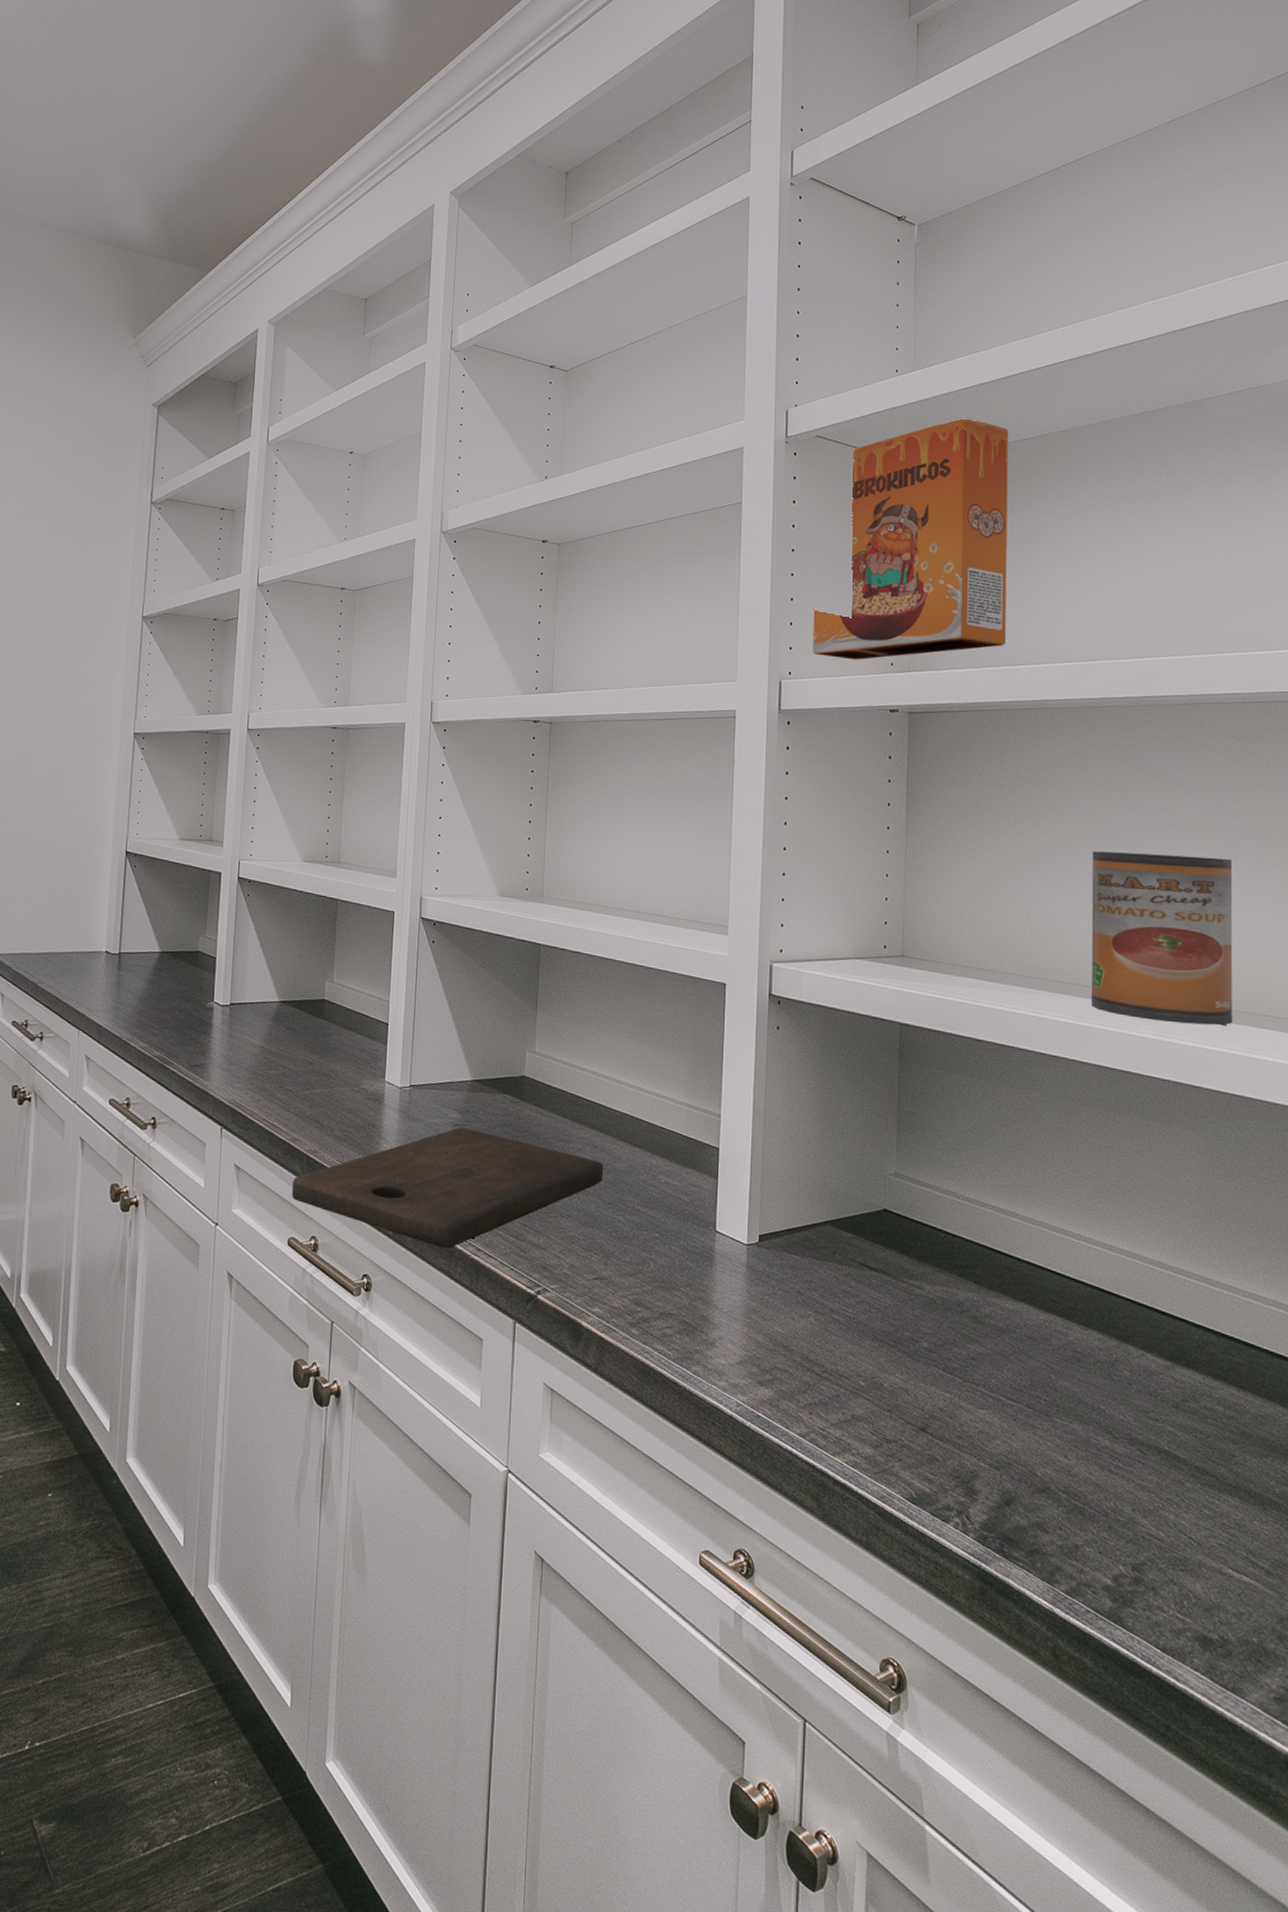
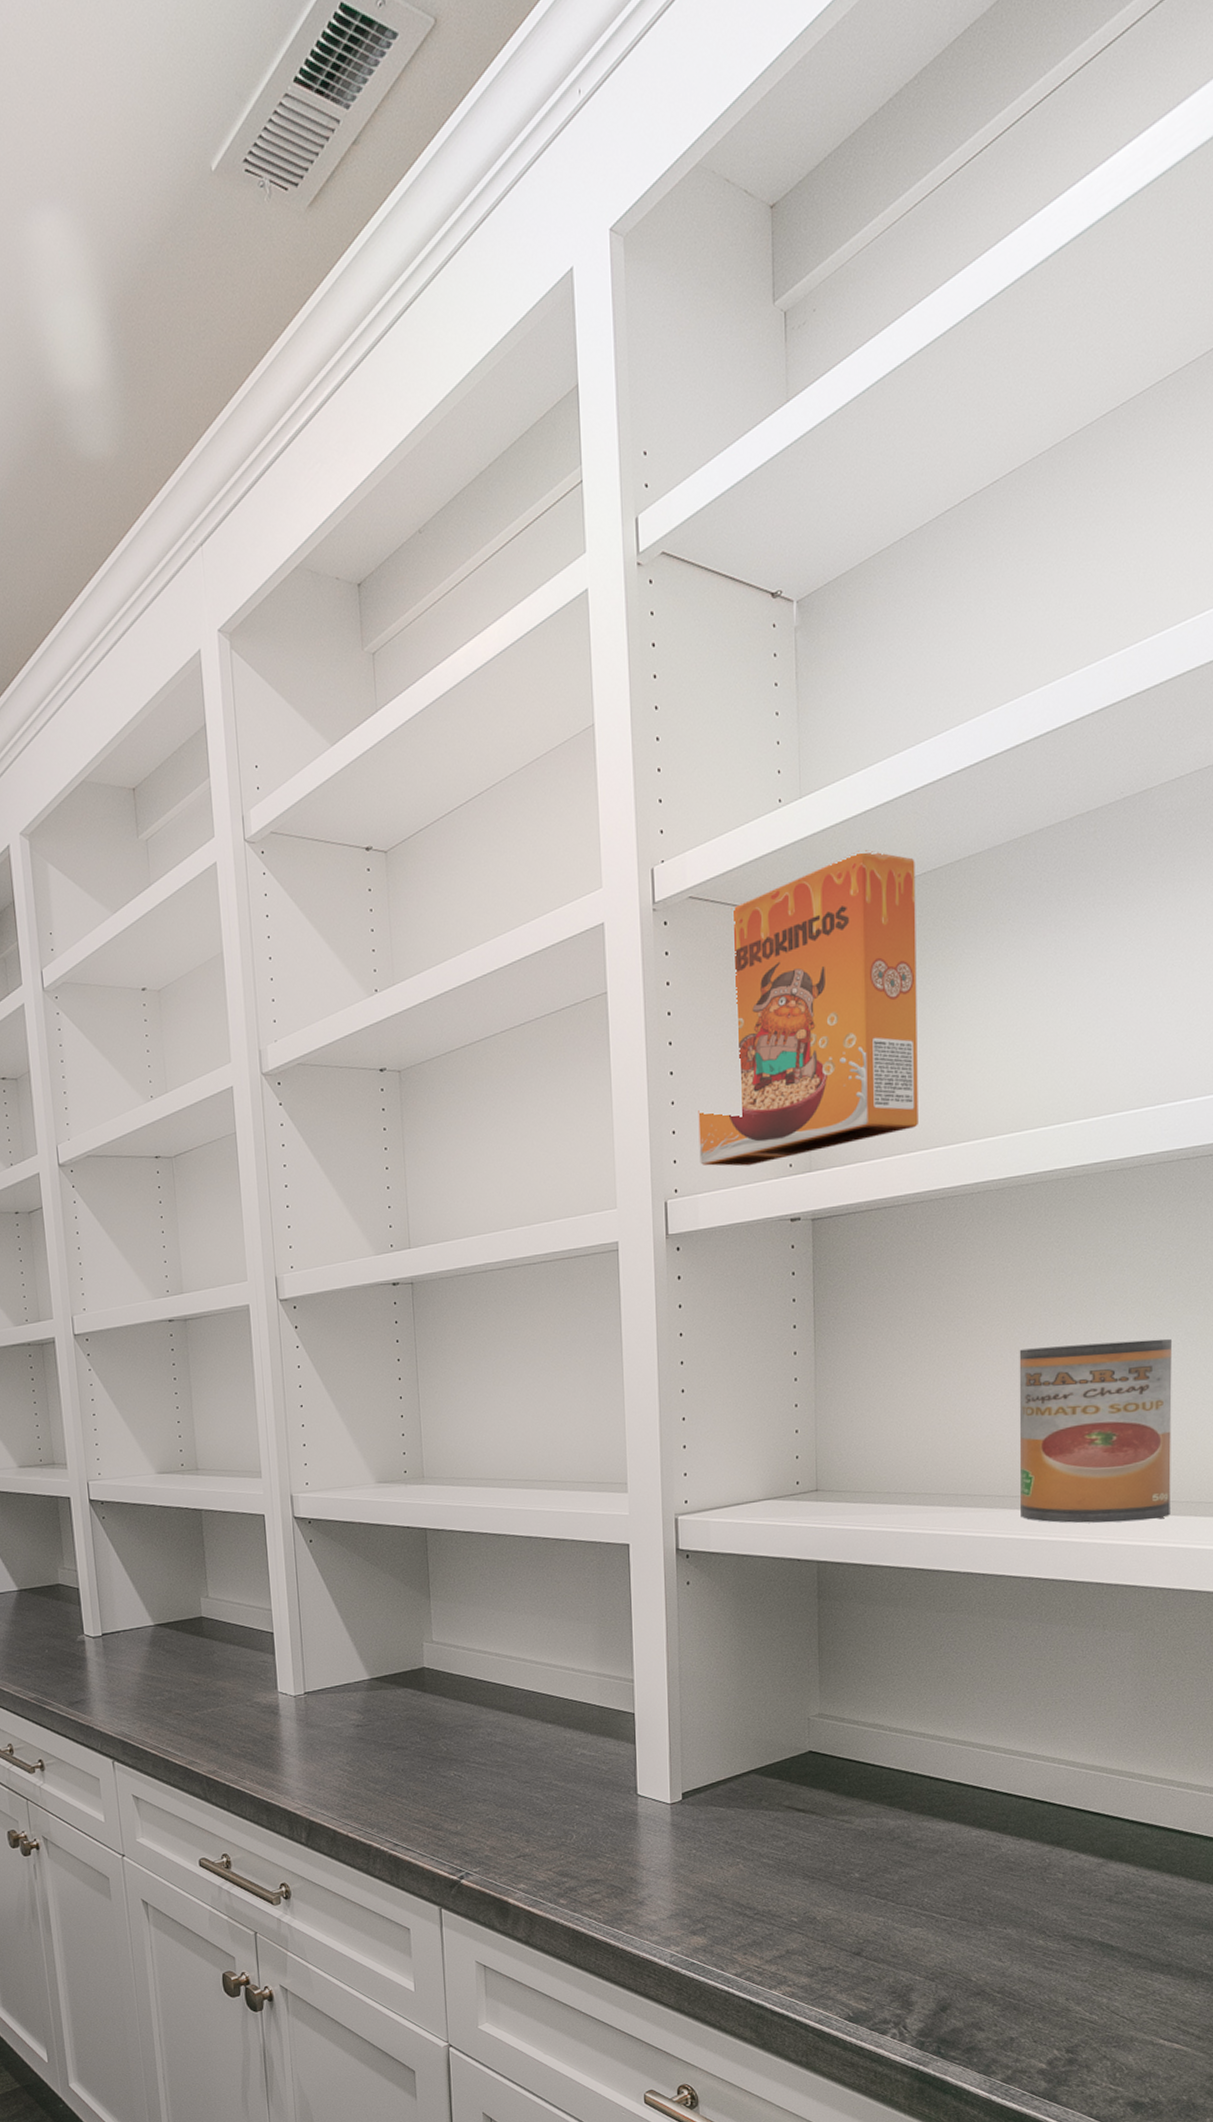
cutting board: present [291,1127,604,1249] -> none [195,1727,517,1849]

